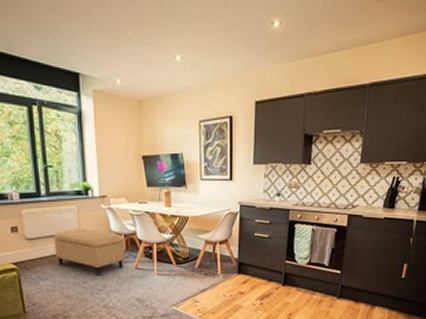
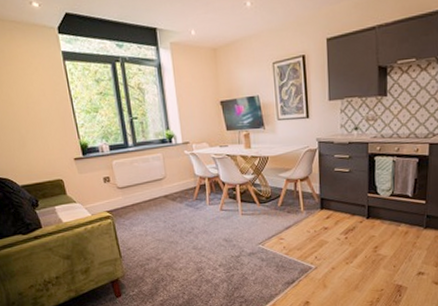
ottoman: present [52,229,126,275] -> none [142,175,211,218]

